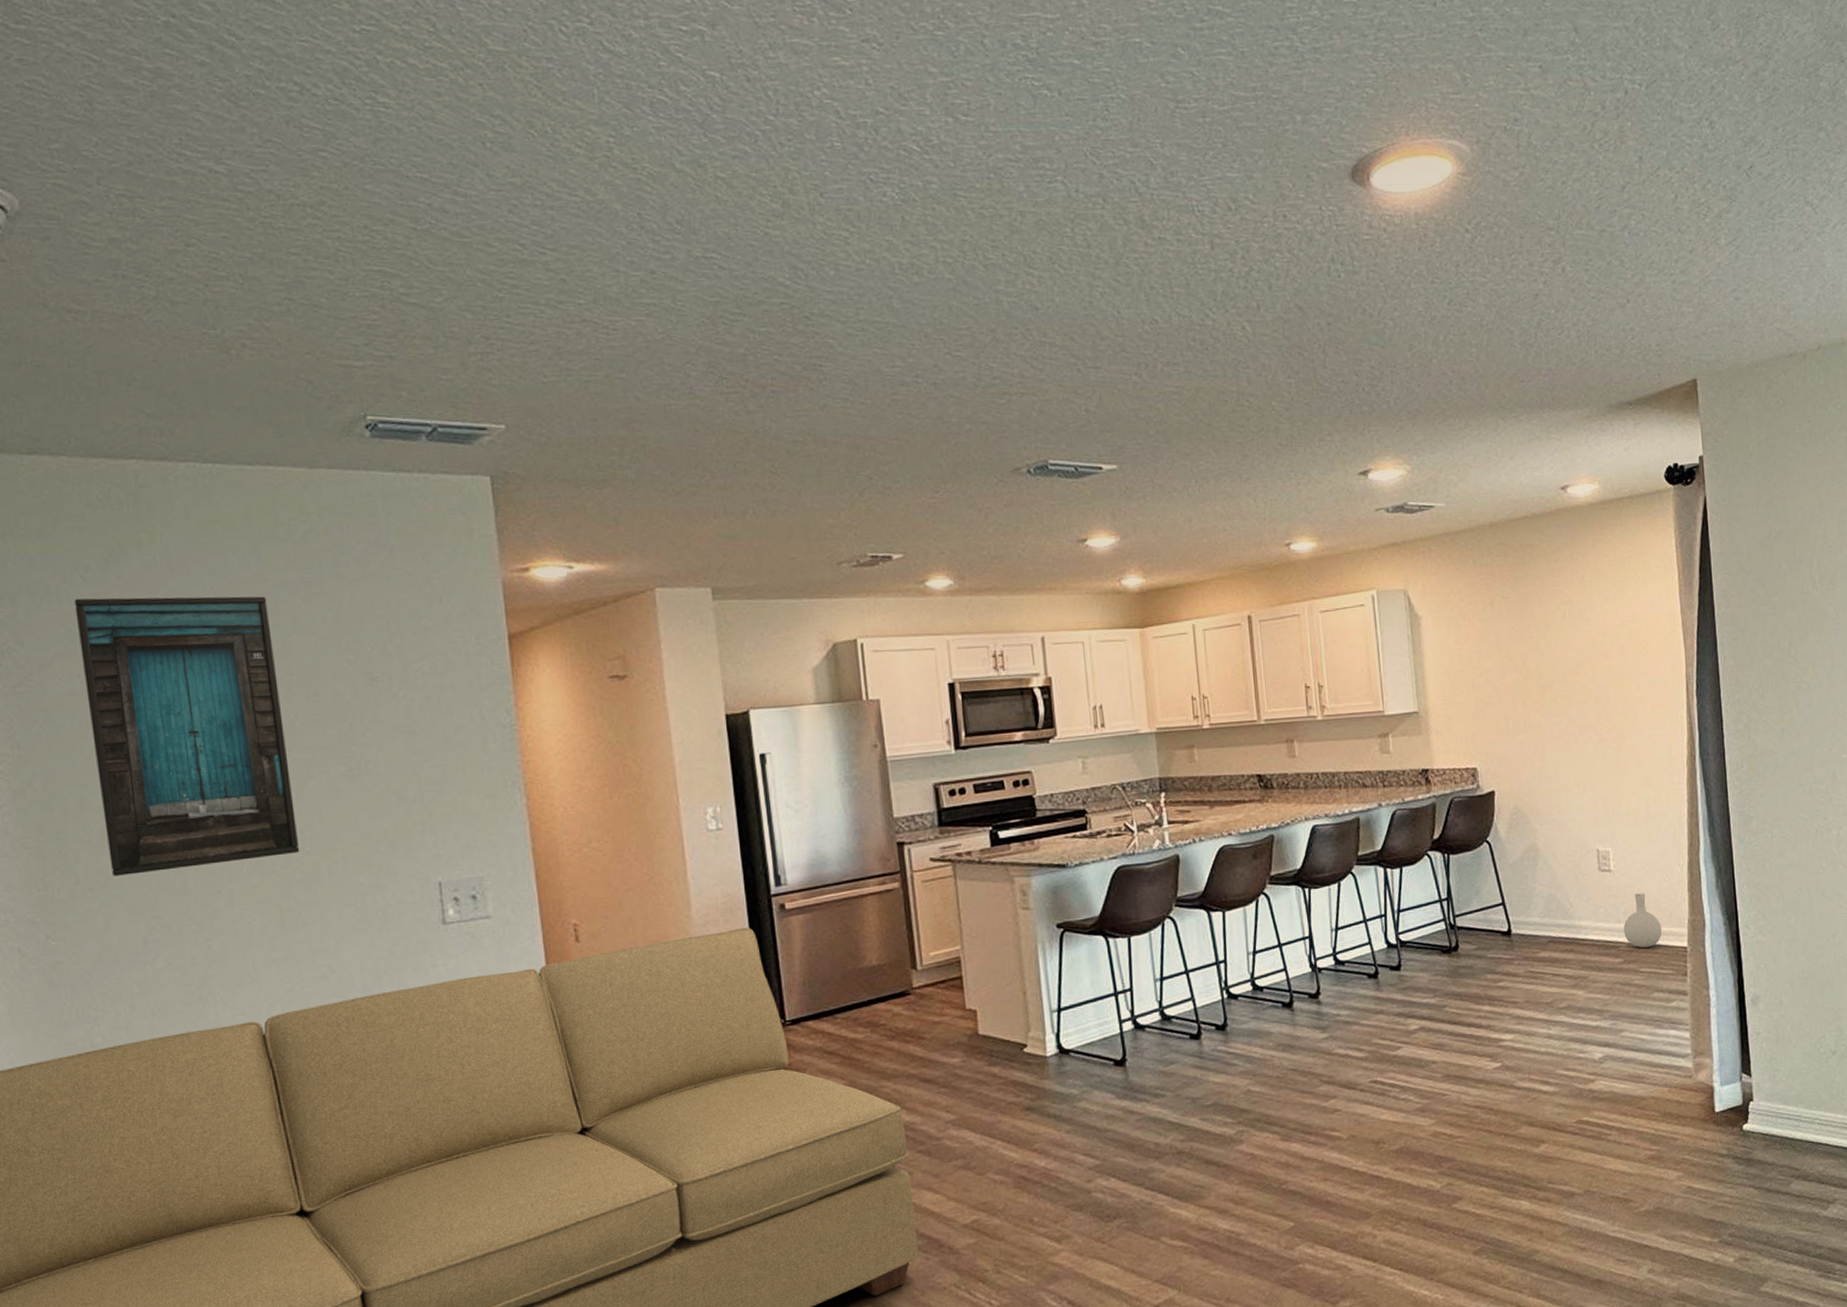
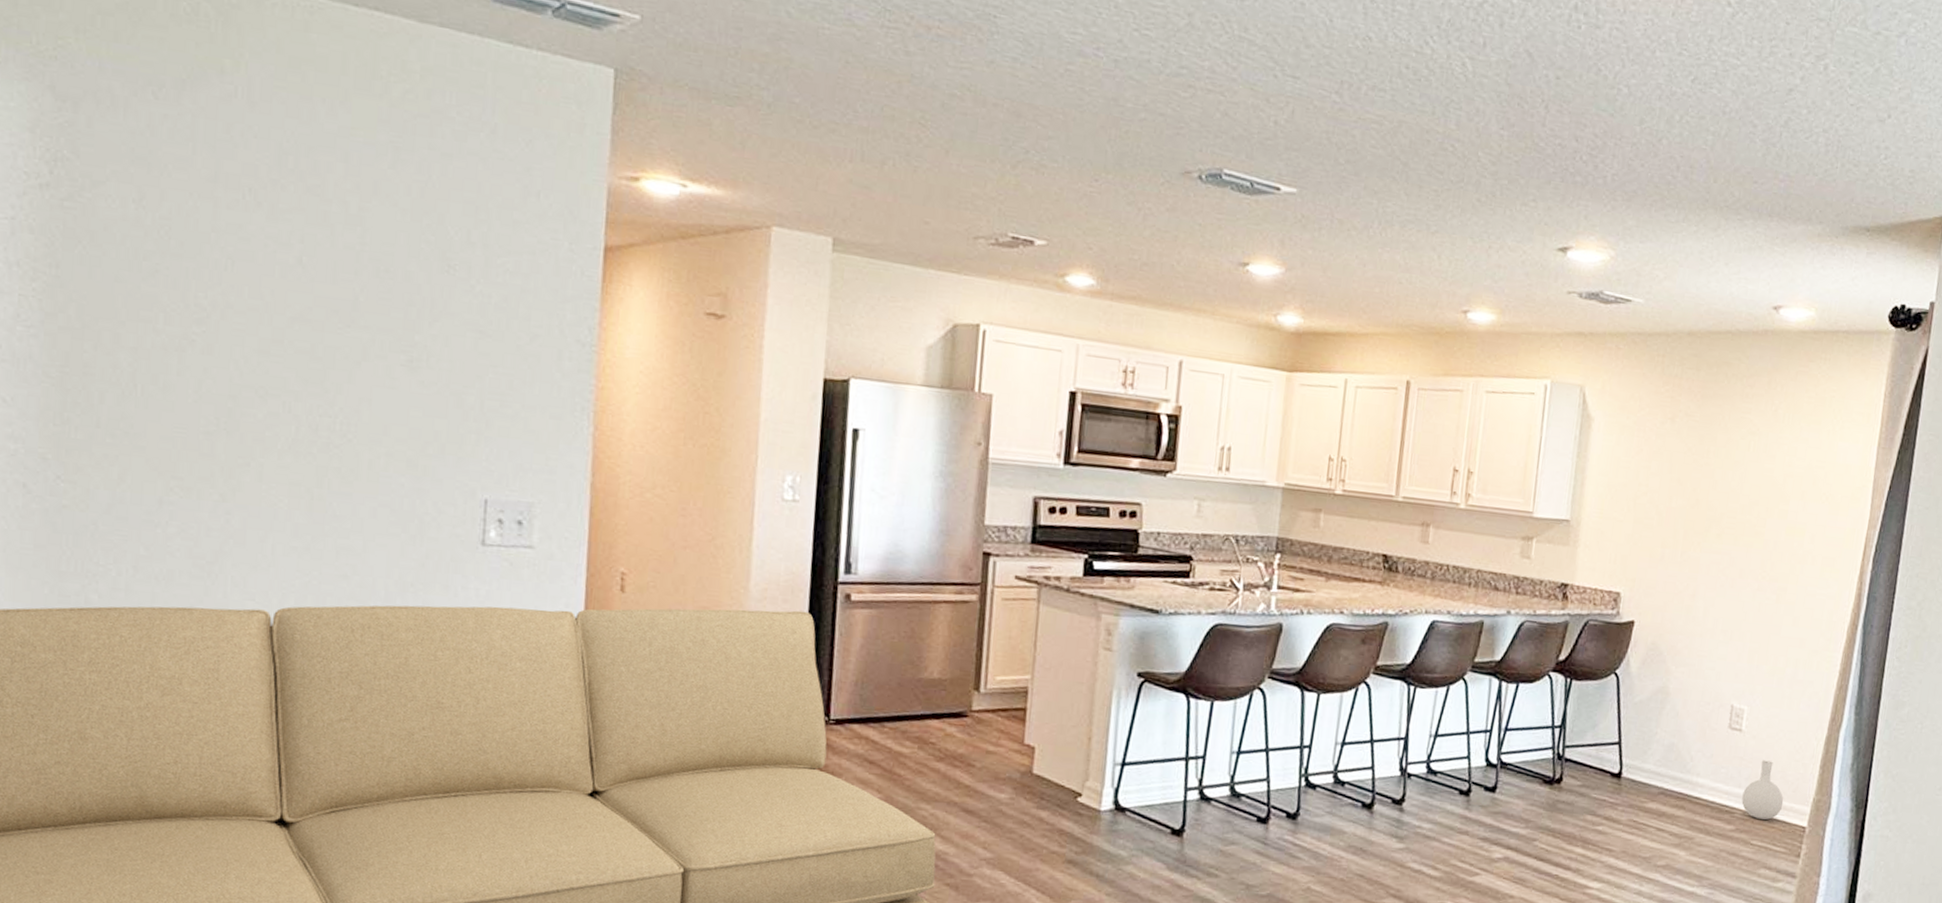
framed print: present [74,596,300,876] -> none [136,117,350,439]

